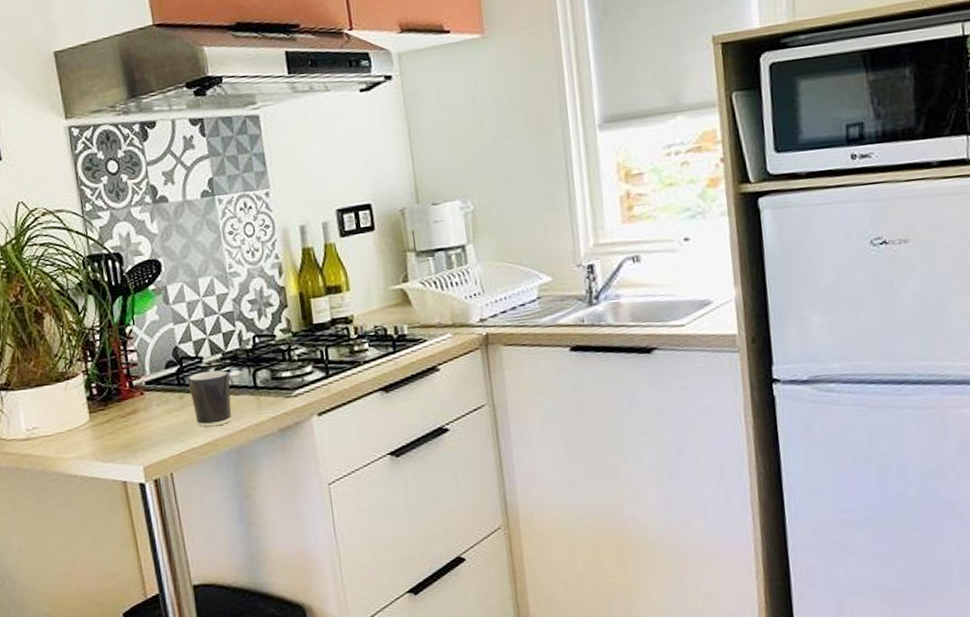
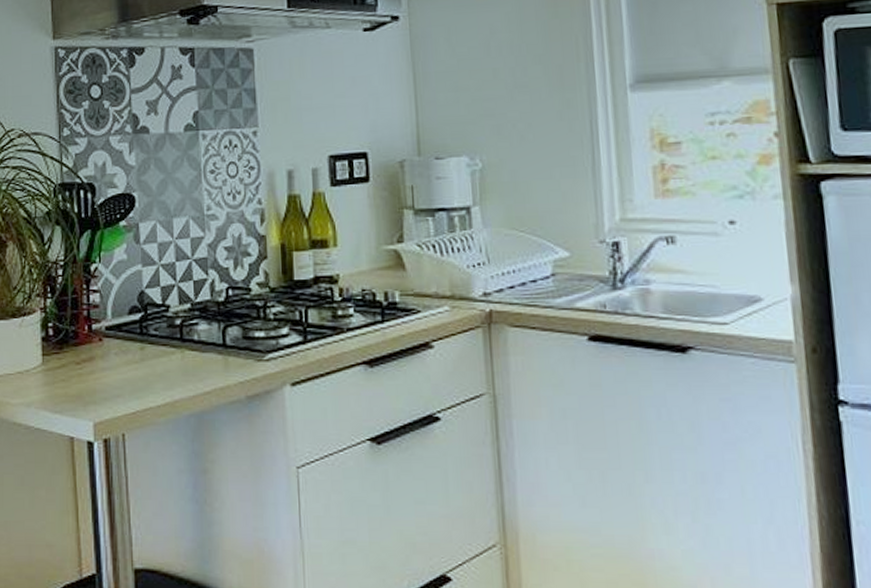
mug: present [188,369,232,428] -> none [152,321,197,386]

